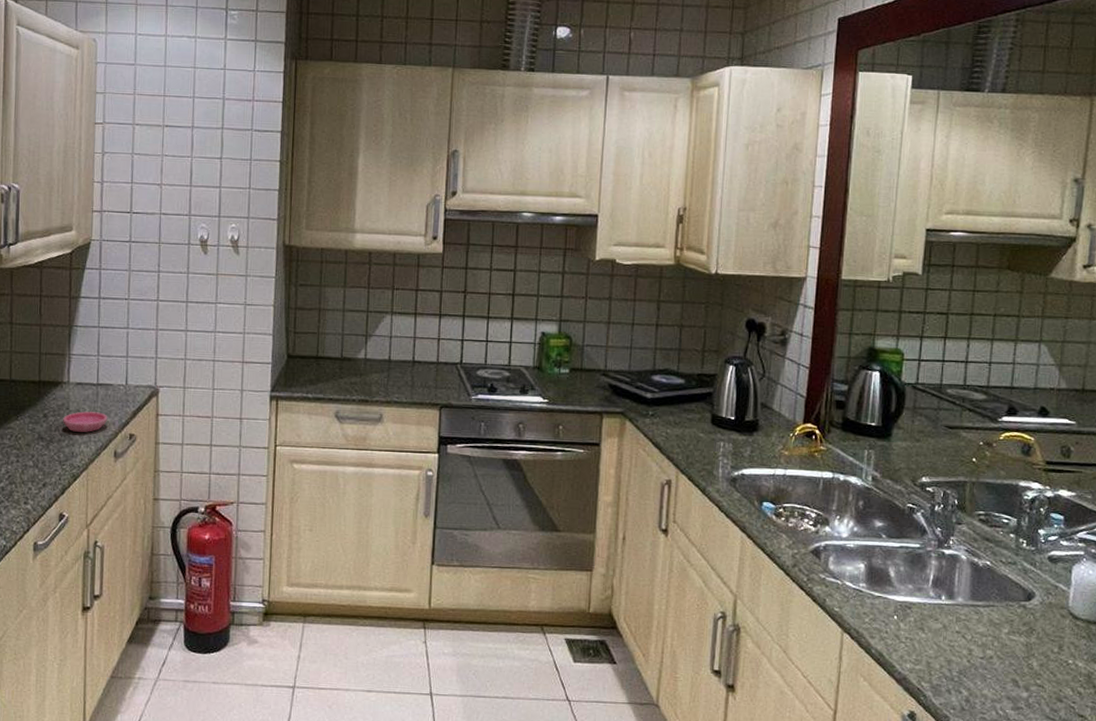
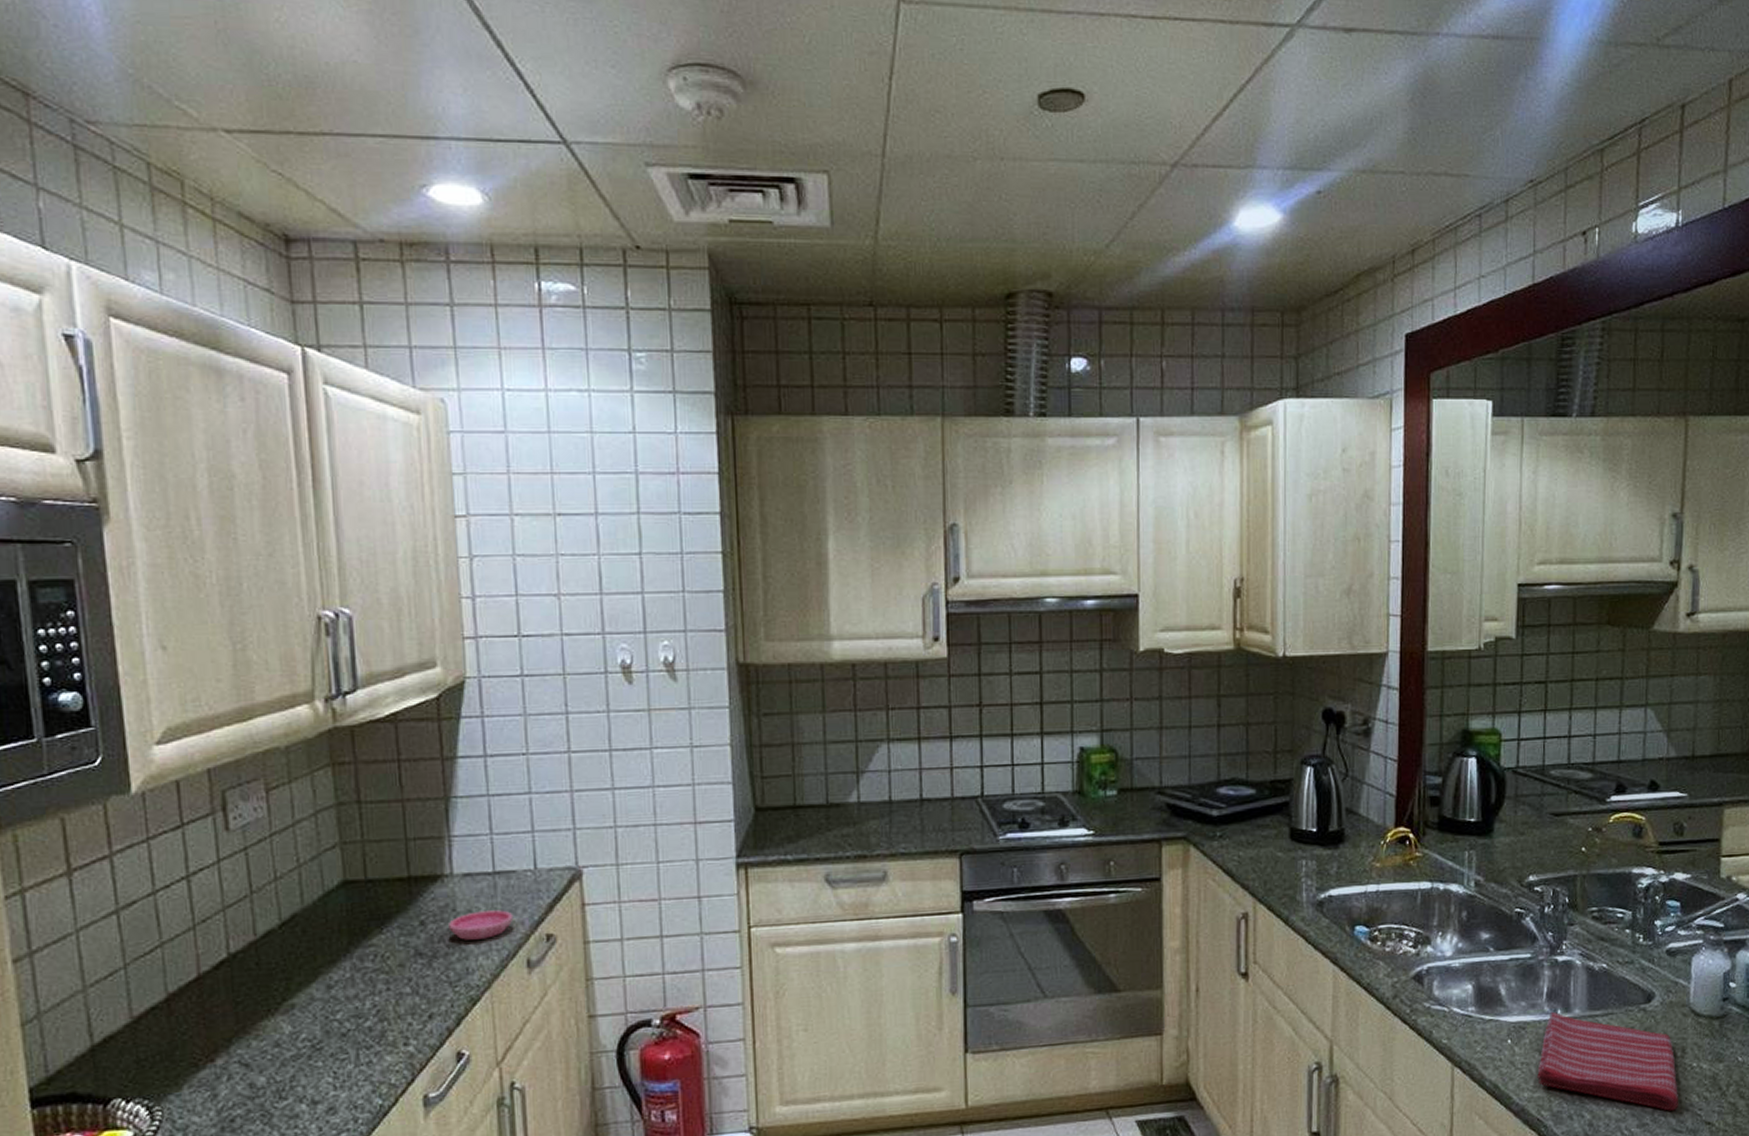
dish towel: none [920,597,1053,700] -> present [1537,1011,1678,1111]

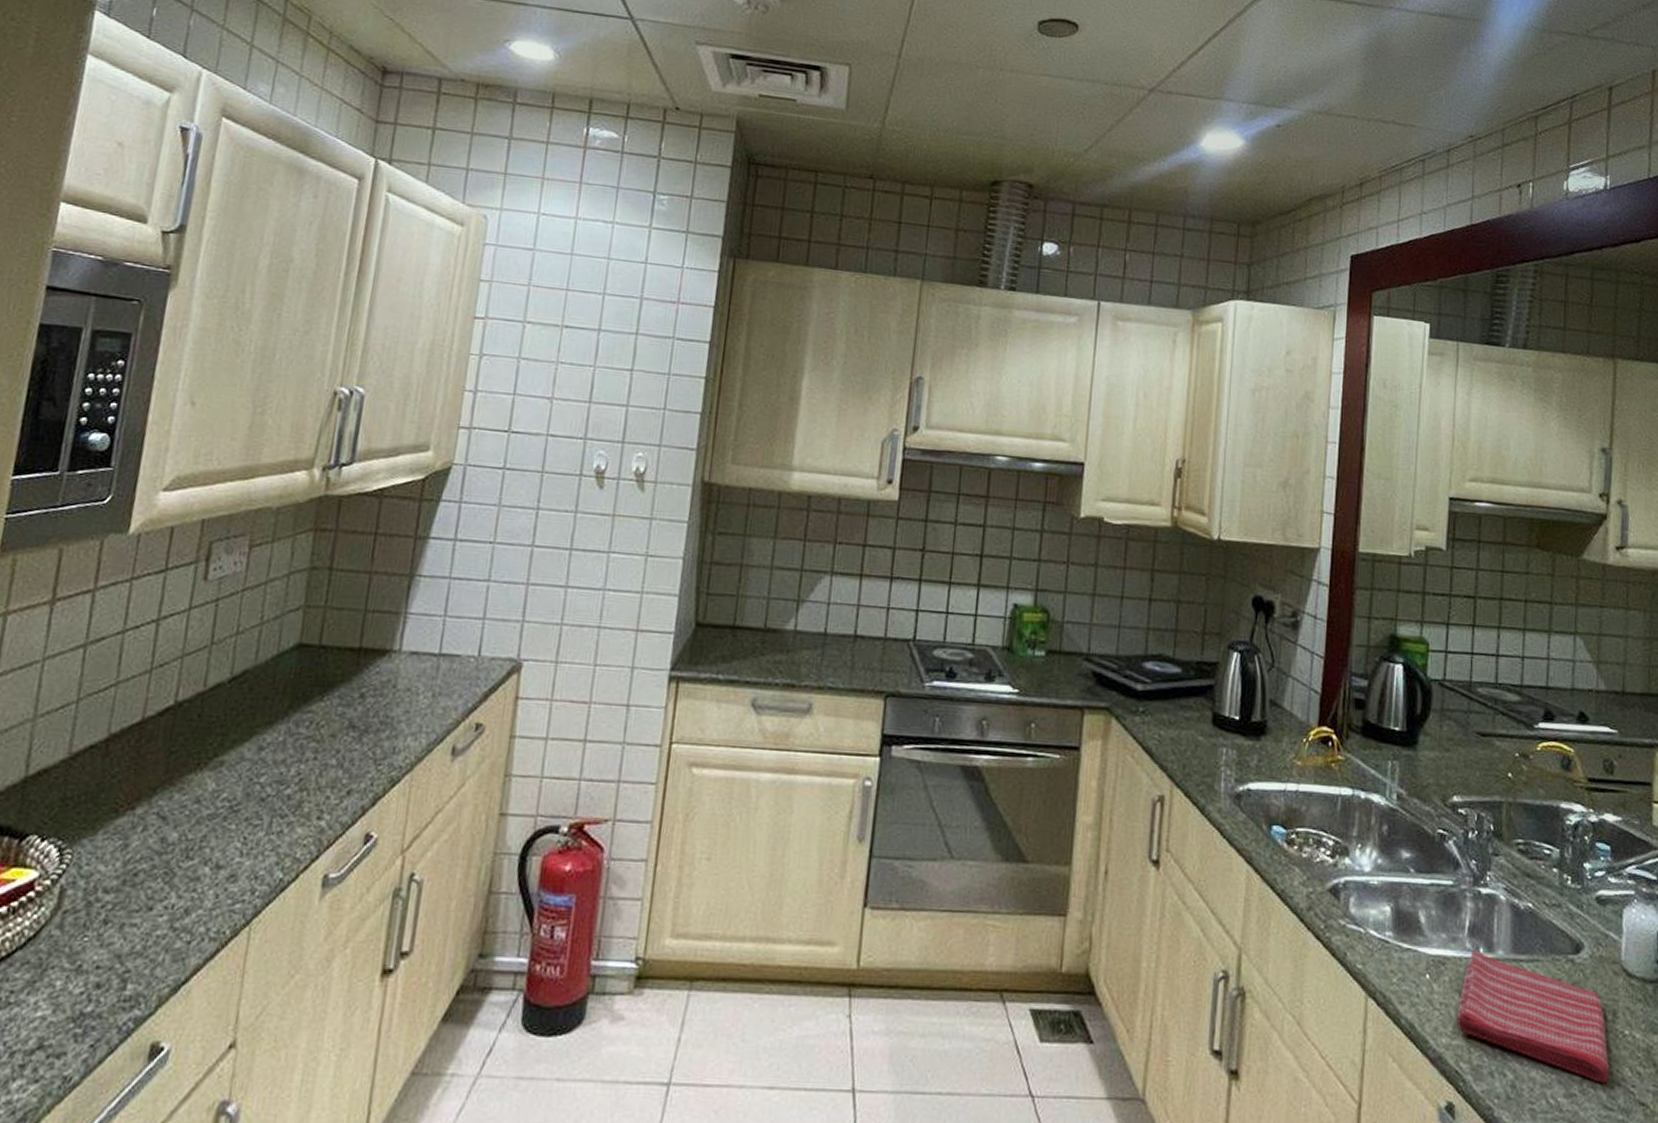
saucer: present [449,909,514,940] -> none [386,690,449,720]

